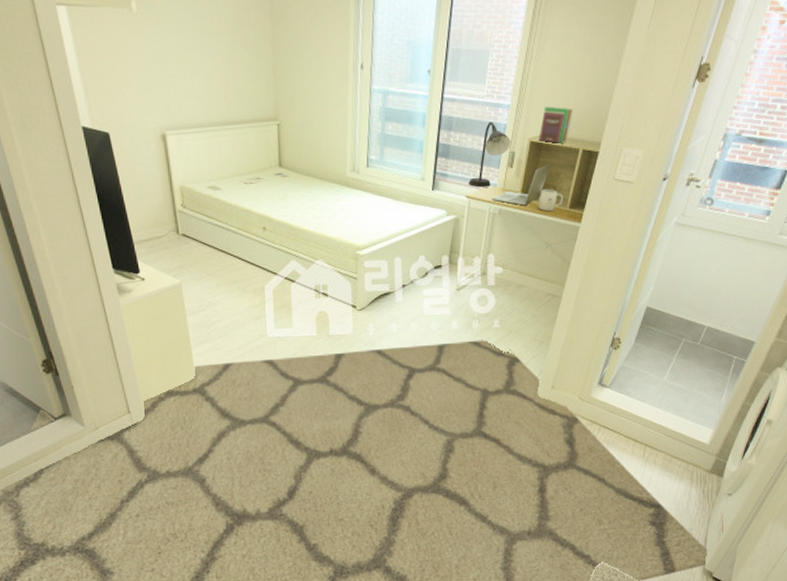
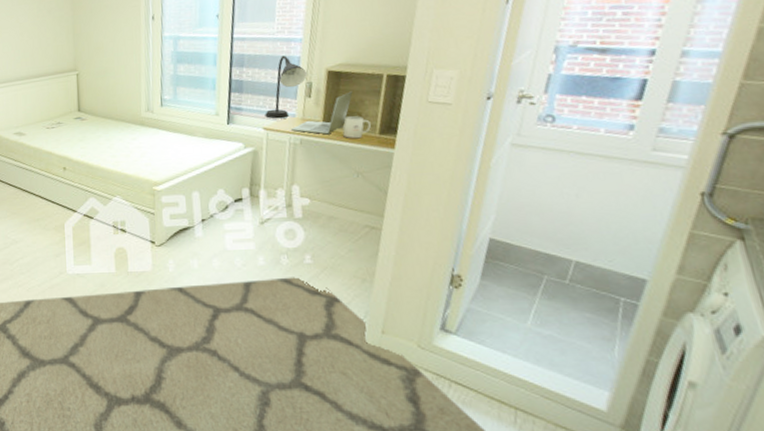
books: present [538,106,574,144] -> none [336,35,373,71]

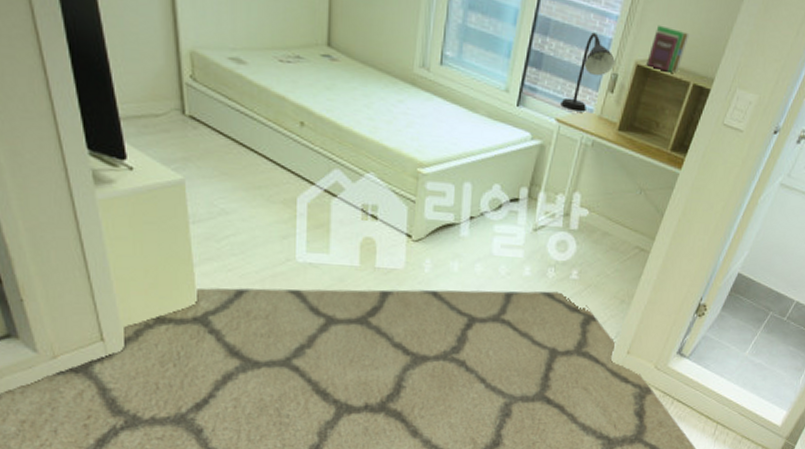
laptop: present [290,91,353,135] -> none [584,95,656,141]
books: none [336,35,373,71] -> present [646,24,690,73]
mug: present [343,116,371,139] -> none [636,124,665,152]

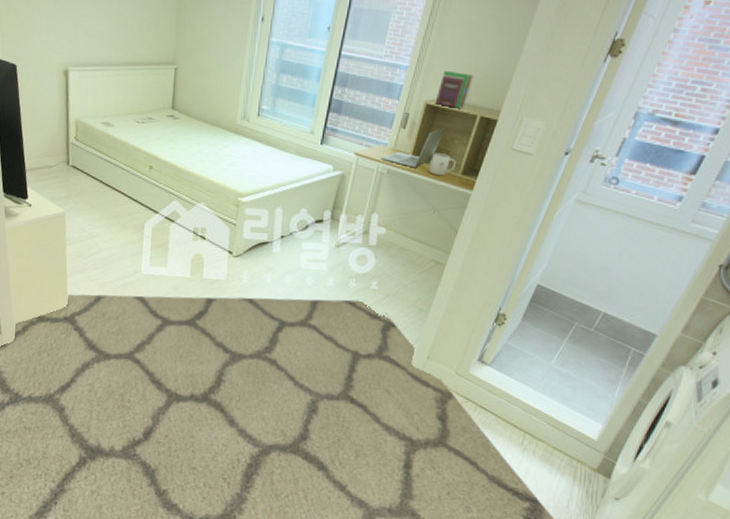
desk lamp: present [560,32,615,113] -> none [358,81,406,146]
laptop: none [584,95,656,141] -> present [380,128,446,168]
mug: none [636,124,665,152] -> present [428,153,456,176]

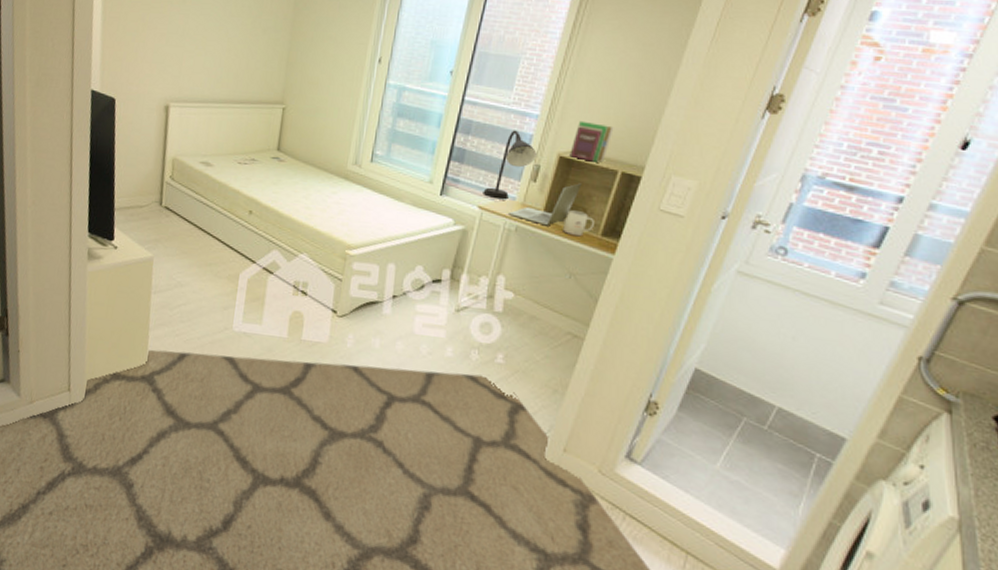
desk lamp: none [358,81,406,146] -> present [483,130,537,200]

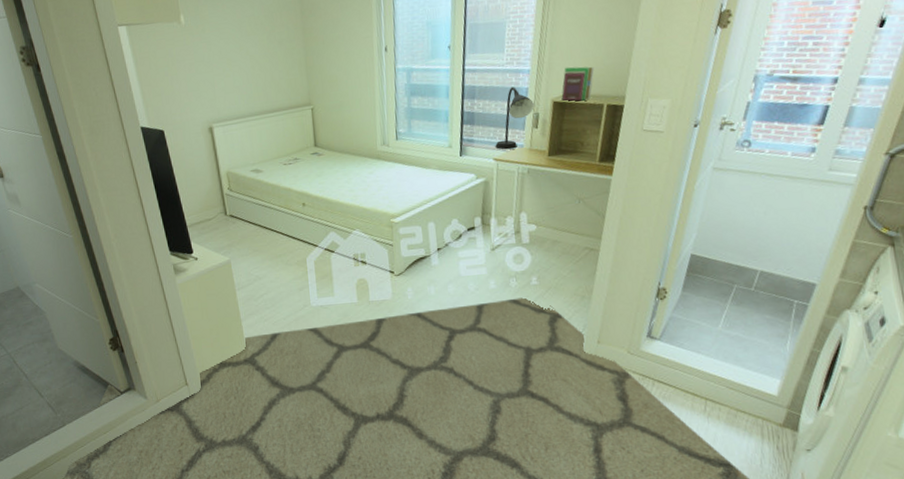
laptop: present [507,183,582,226] -> none [519,121,576,164]
mug: present [563,210,594,237] -> none [566,145,592,167]

